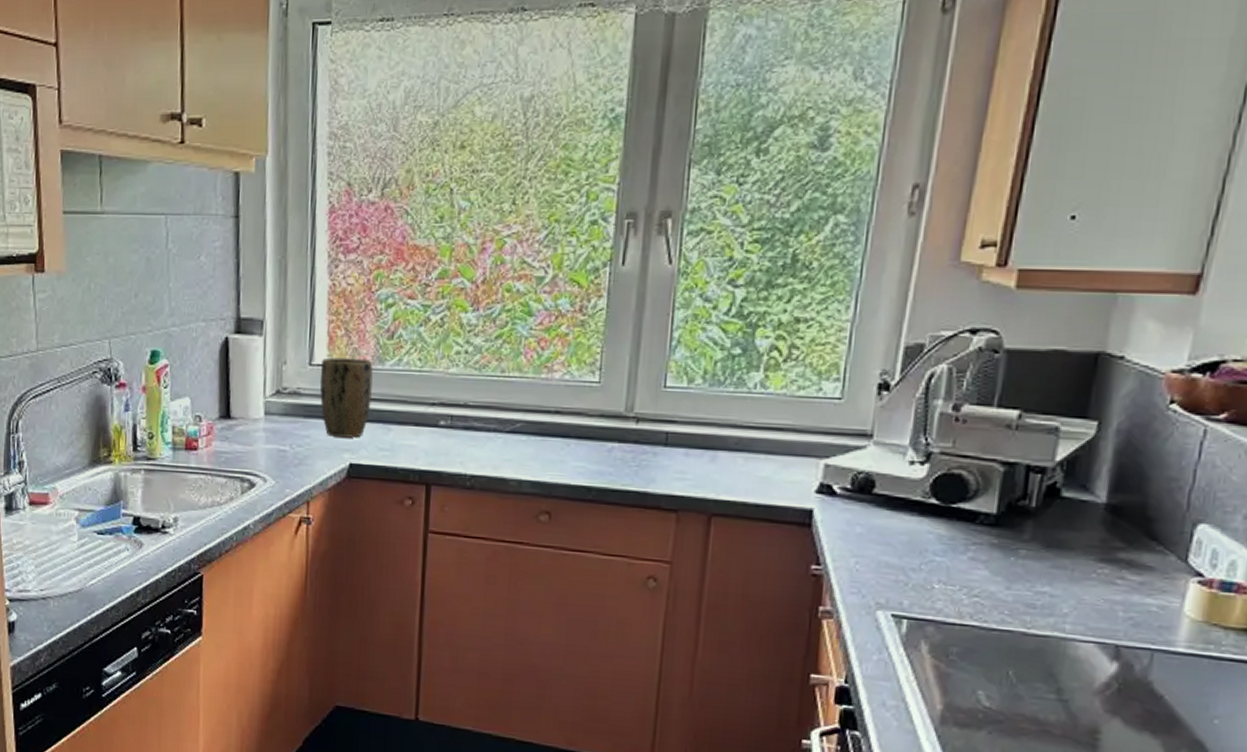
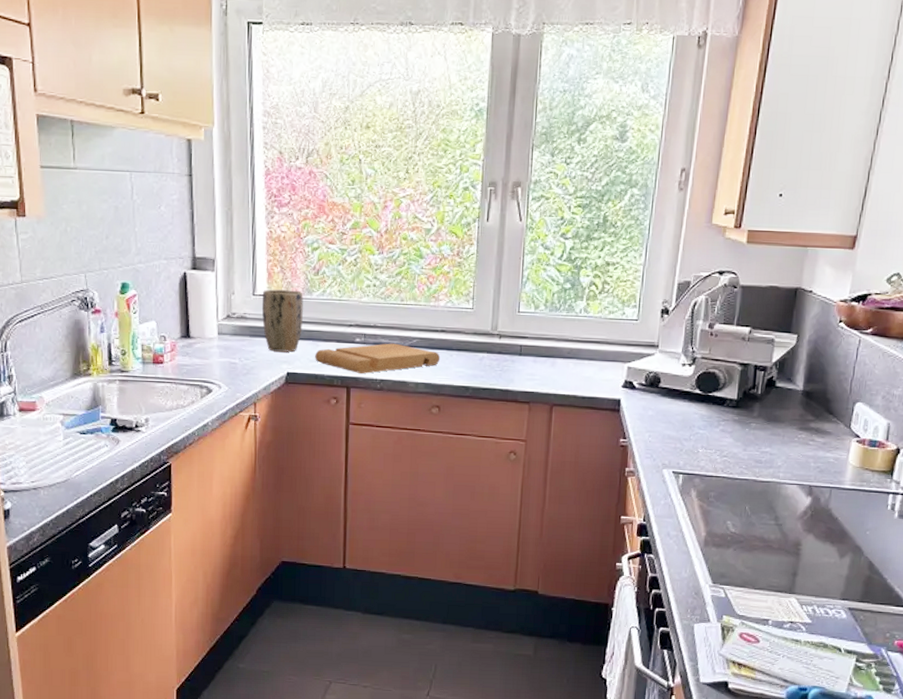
cutting board: none [386,427,553,467] -> present [315,343,441,374]

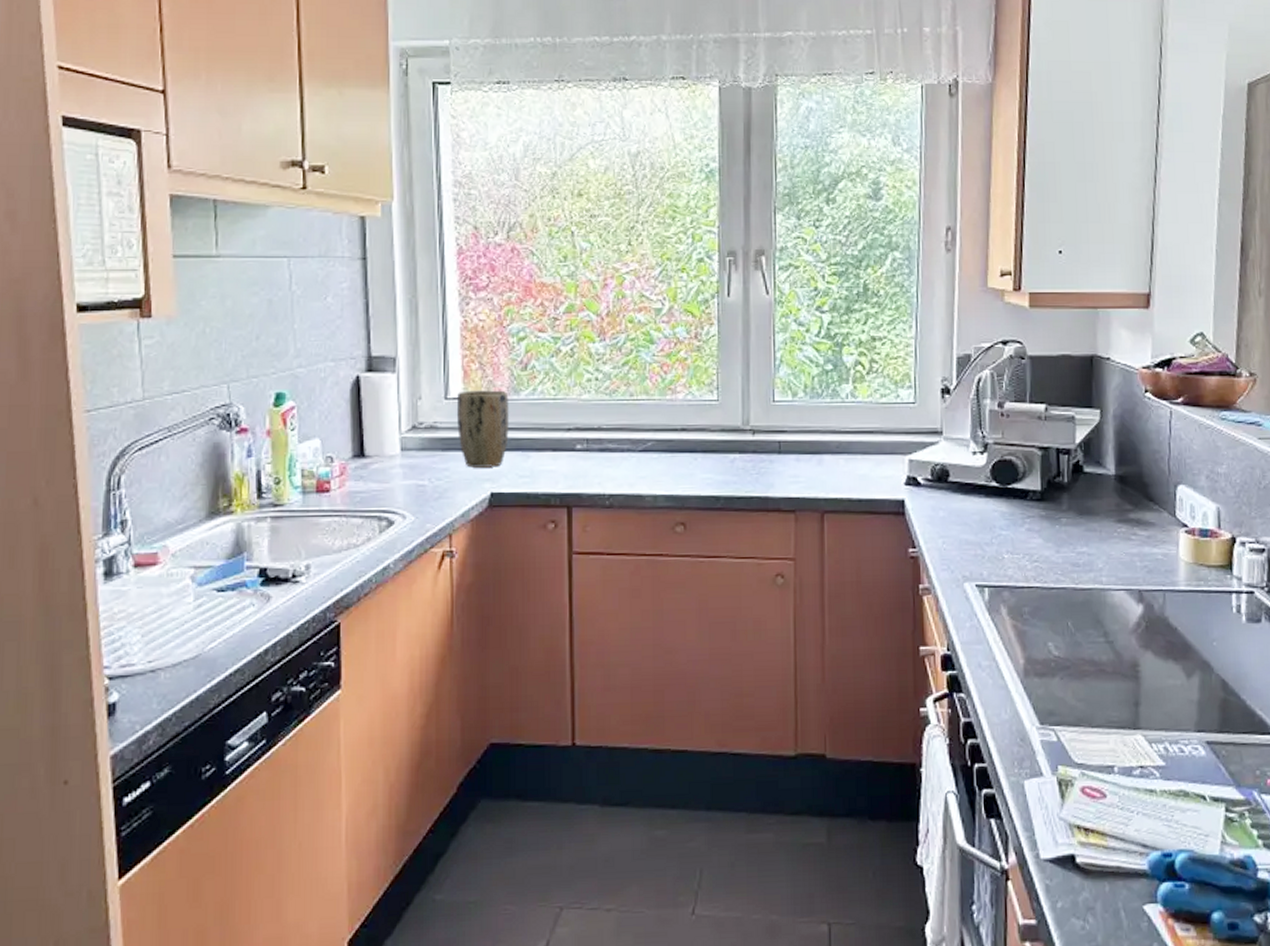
cutting board: present [315,343,441,374] -> none [526,448,683,488]

